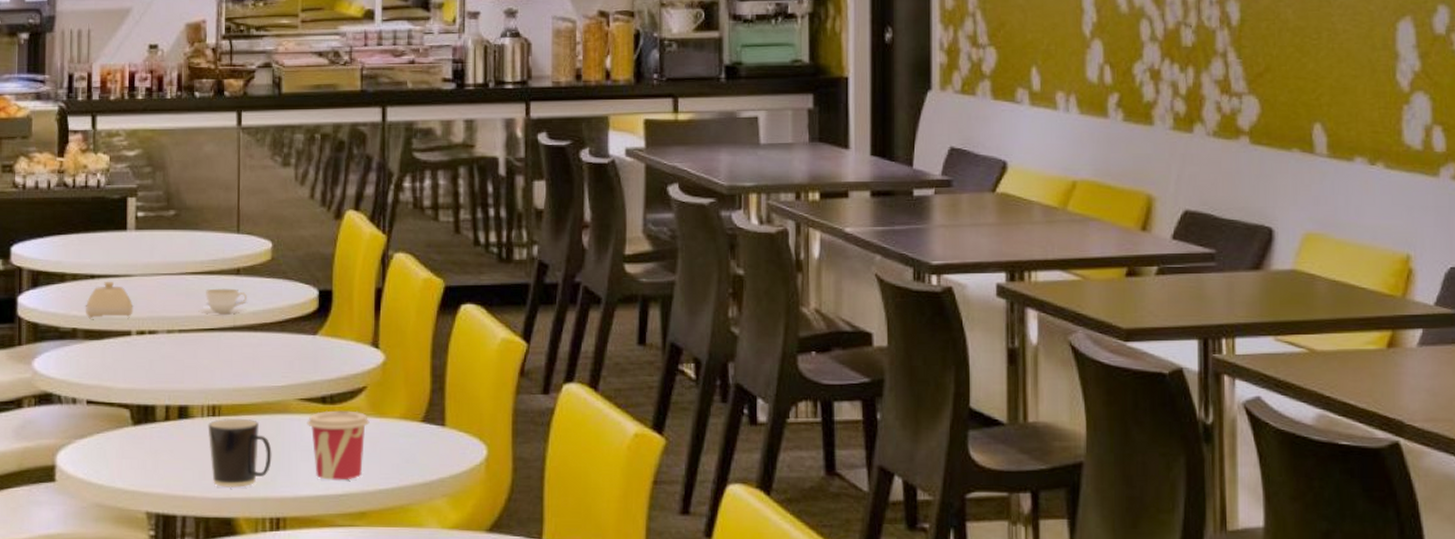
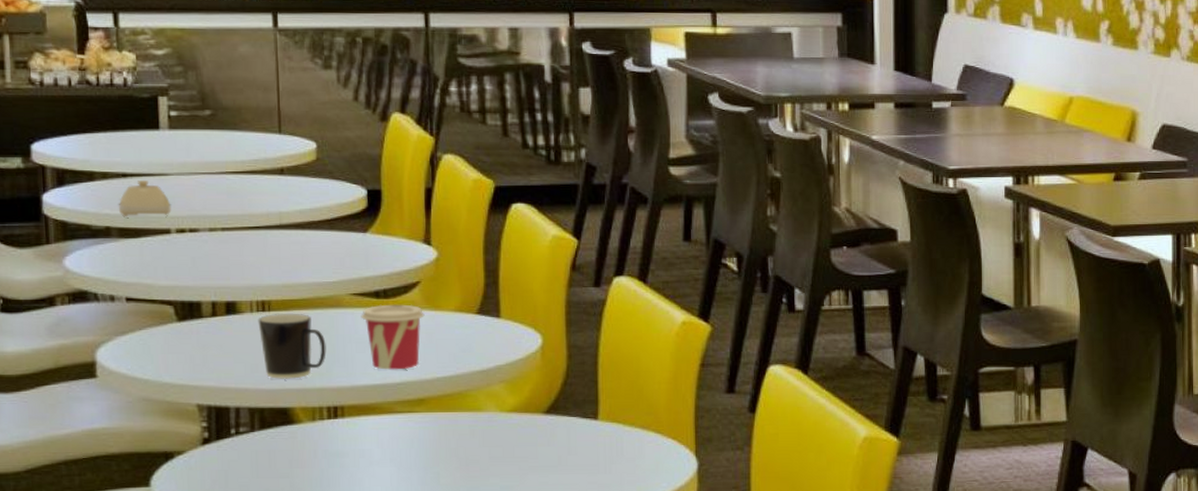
teacup: present [198,288,247,316] -> none [241,187,293,214]

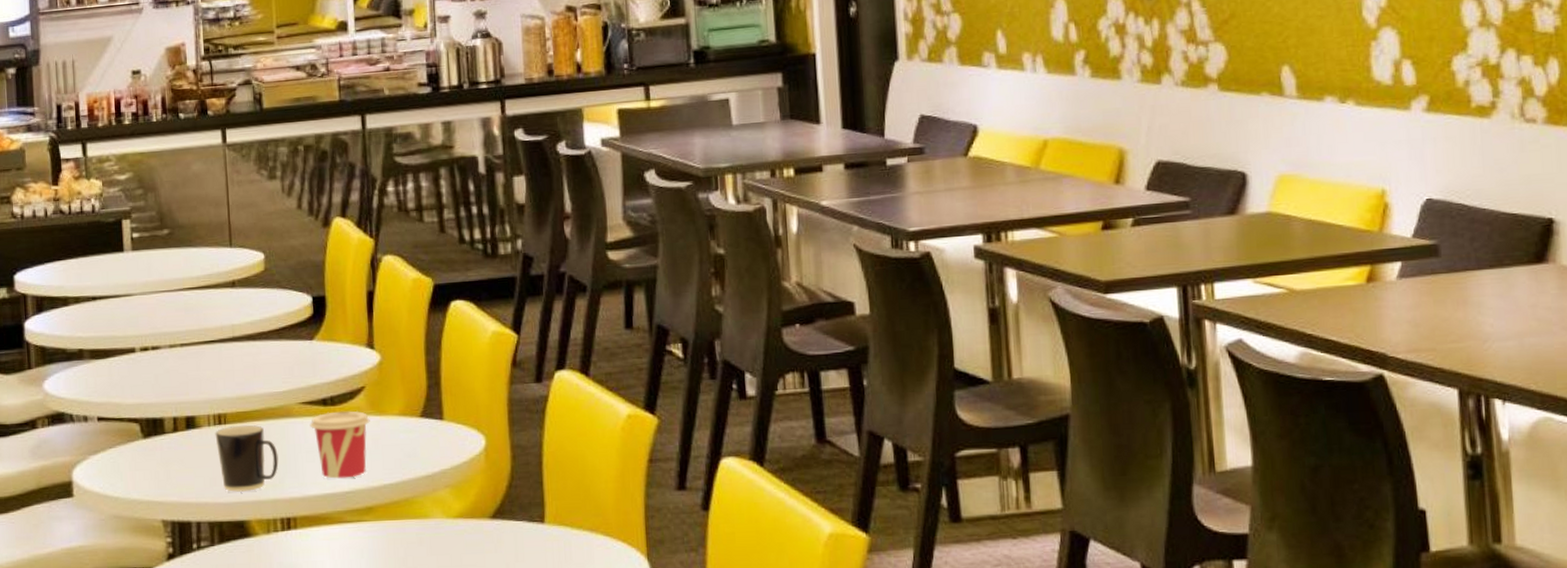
sugar bowl: present [118,181,172,219] -> none [89,302,136,340]

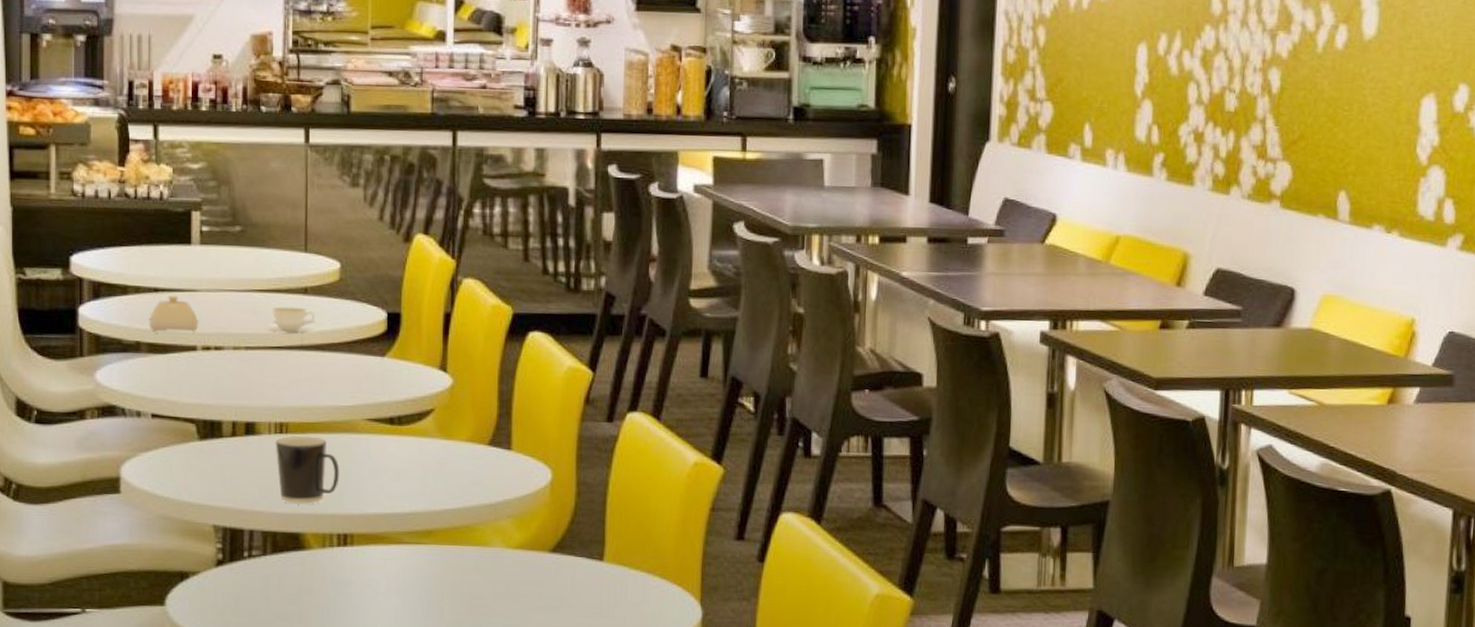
sugar bowl: none [89,302,136,340] -> present [148,296,199,334]
teacup: none [198,300,244,328] -> present [265,306,315,335]
cup: present [309,410,370,479] -> none [374,431,437,500]

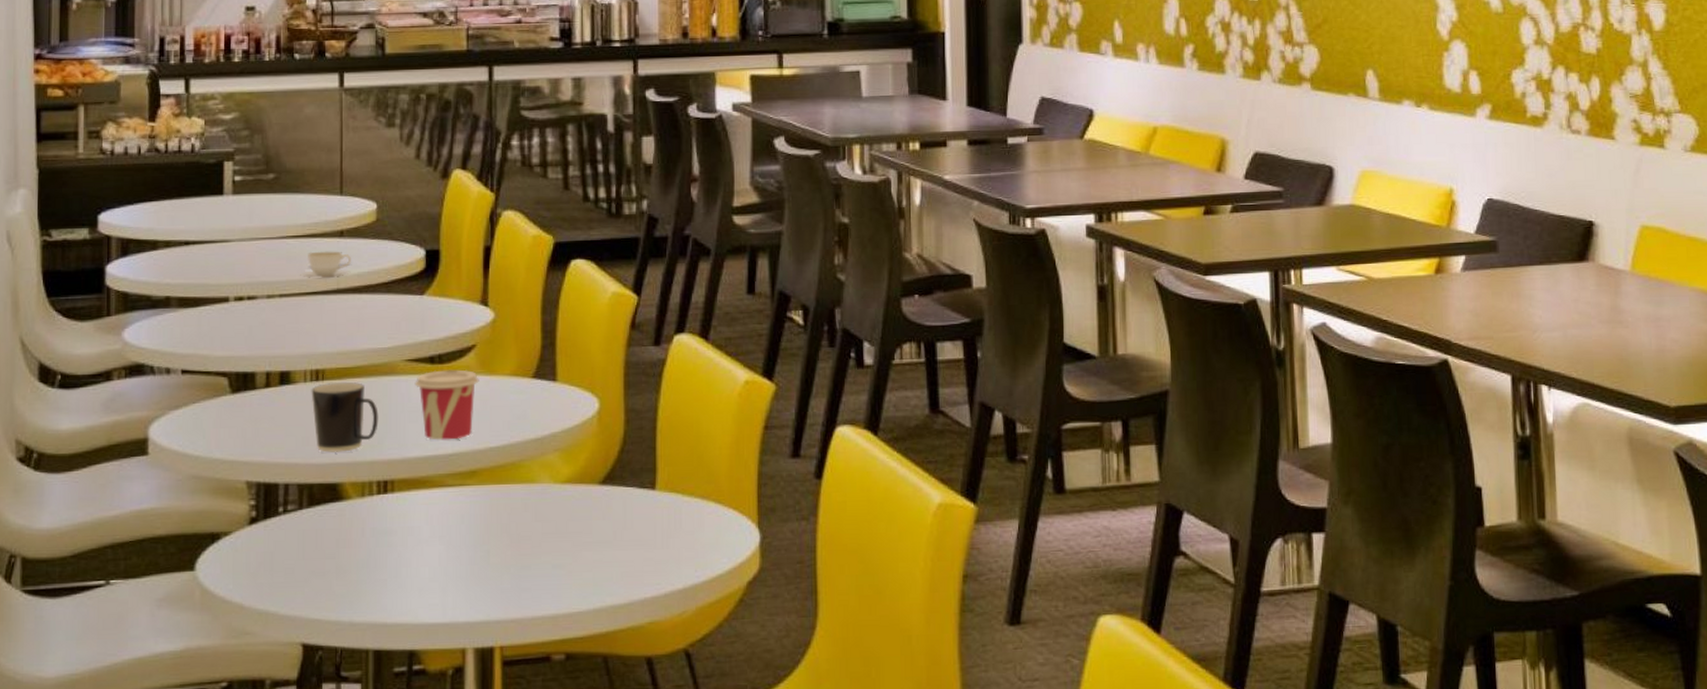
sugar bowl: present [148,296,199,334] -> none [179,248,231,288]
cup: none [374,431,437,500] -> present [414,369,479,440]

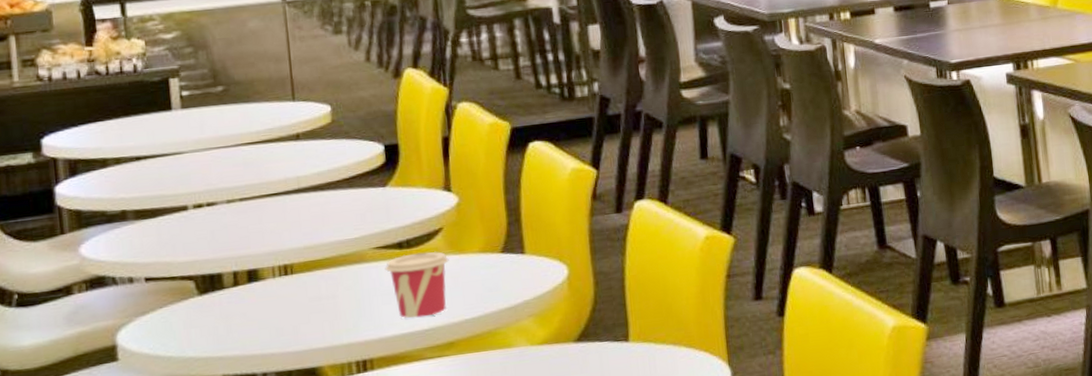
teacup: present [300,251,351,279] -> none [259,153,311,182]
mug: present [311,382,379,453] -> none [280,273,352,340]

